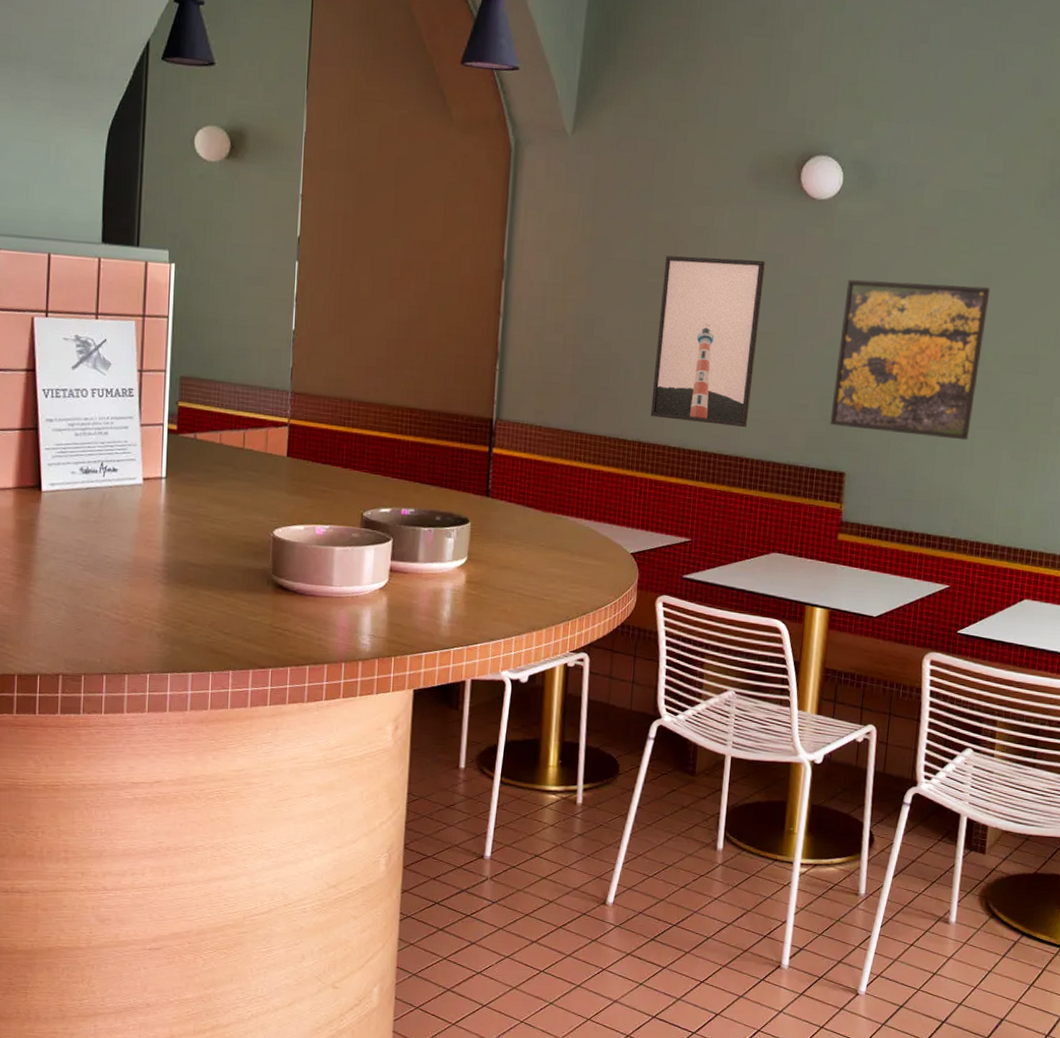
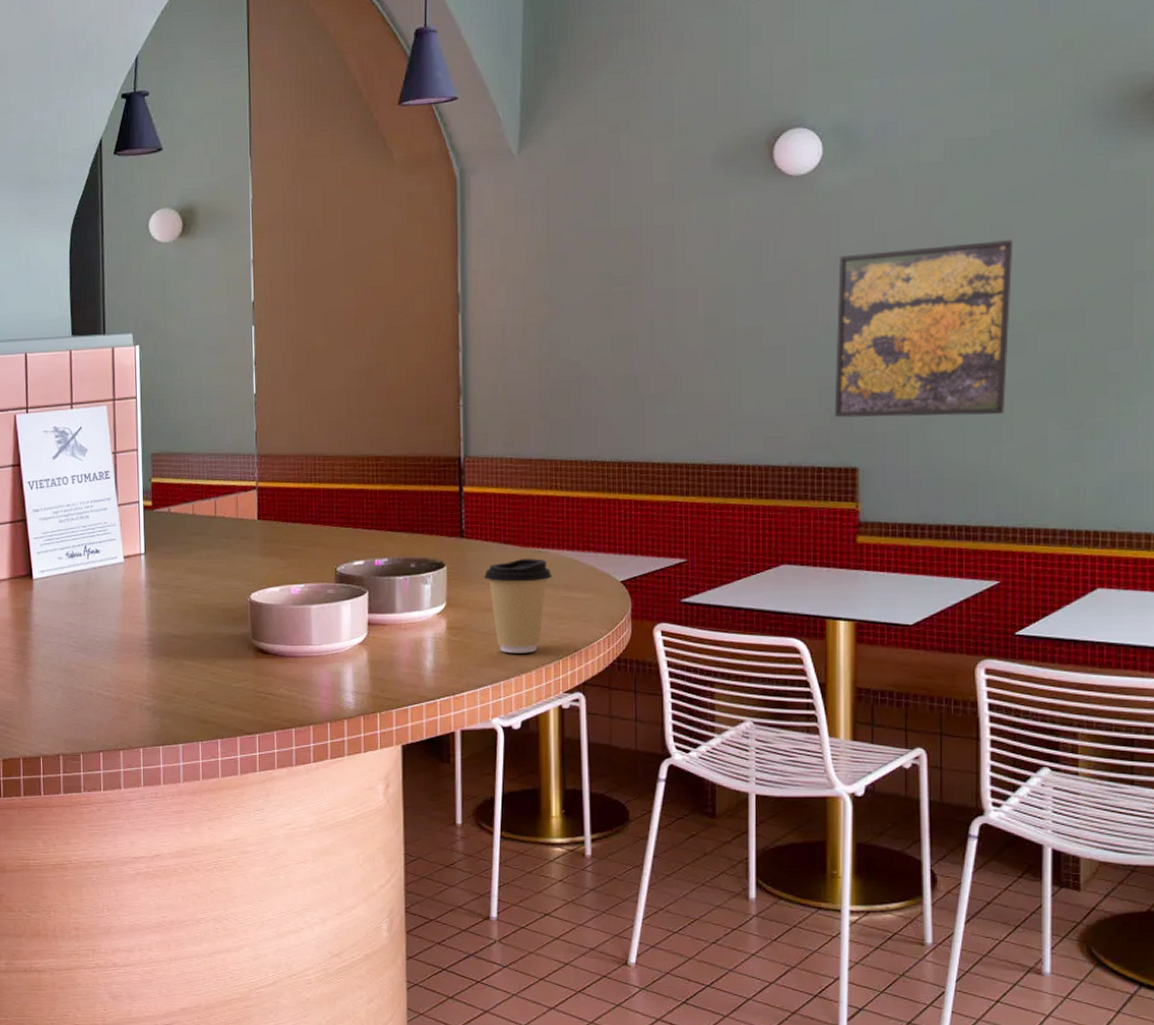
coffee cup: none [505,523,569,612] -> present [483,558,552,654]
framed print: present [650,255,765,427] -> none [628,251,742,434]

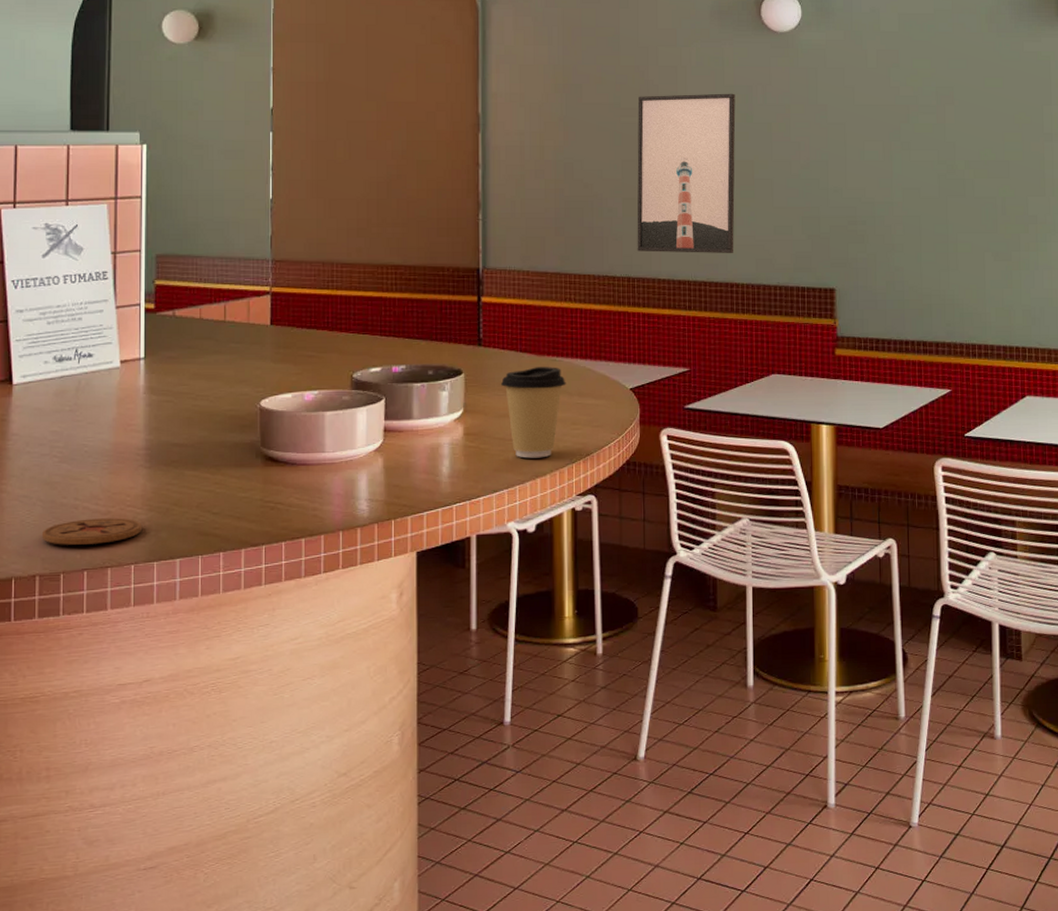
coaster: none [63,704,149,728] -> present [41,518,143,545]
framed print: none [628,251,742,434] -> present [637,93,736,253]
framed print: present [834,239,1014,418] -> none [815,99,954,247]

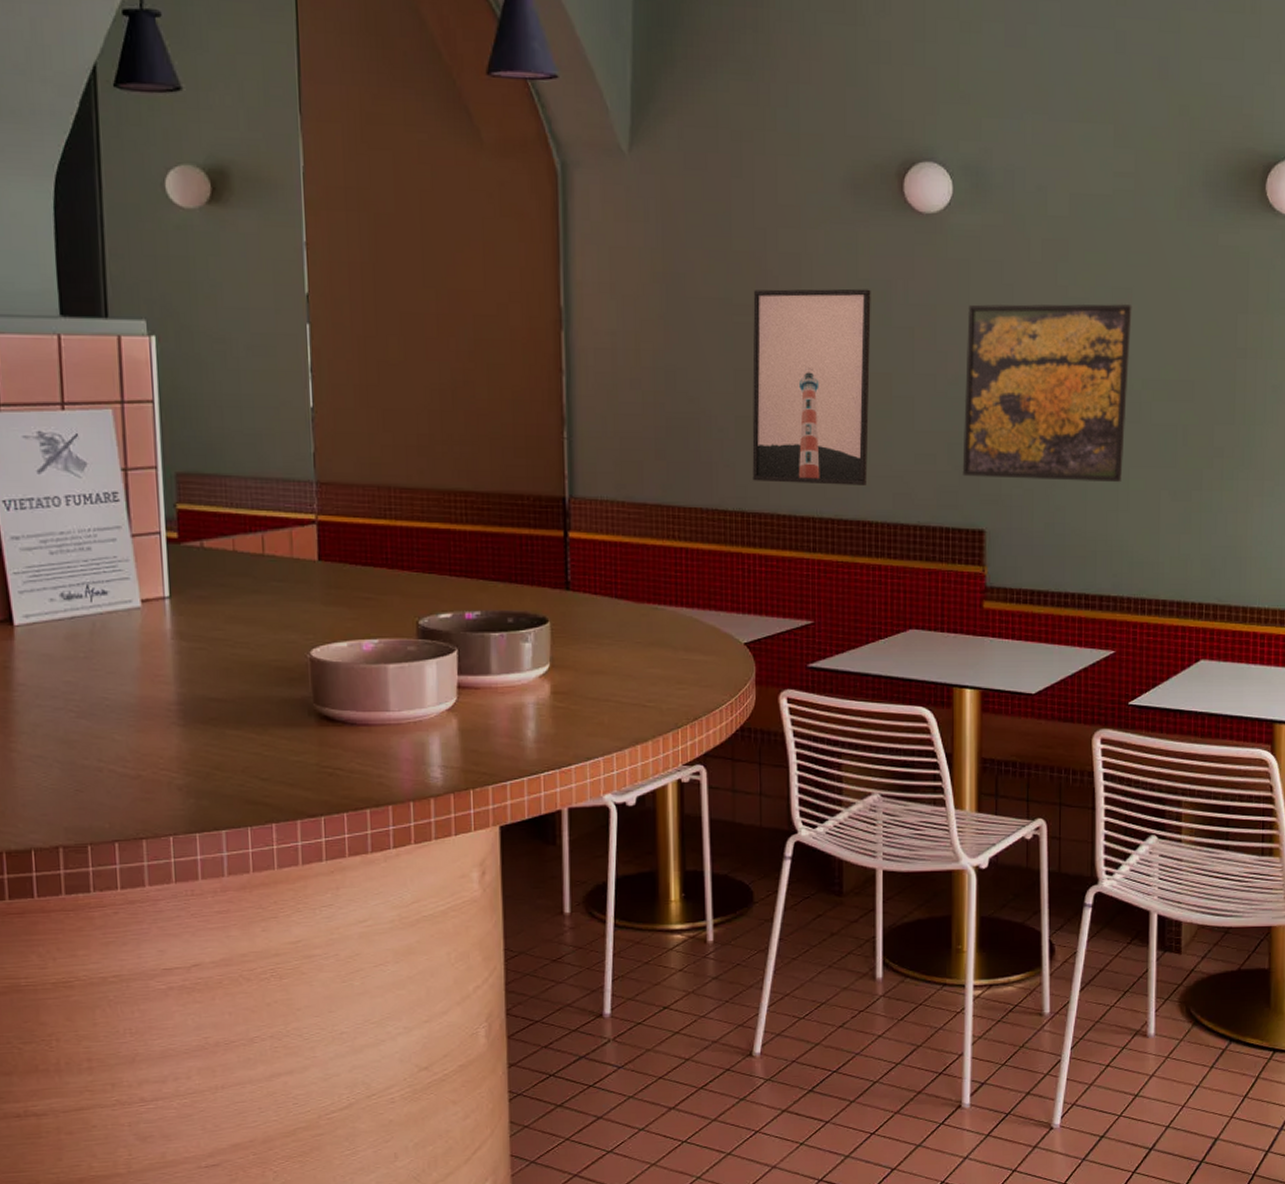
coaster: present [41,518,143,545] -> none [62,783,181,813]
coffee cup: present [500,367,566,458] -> none [592,616,670,722]
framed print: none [815,99,954,247] -> present [962,303,1132,483]

